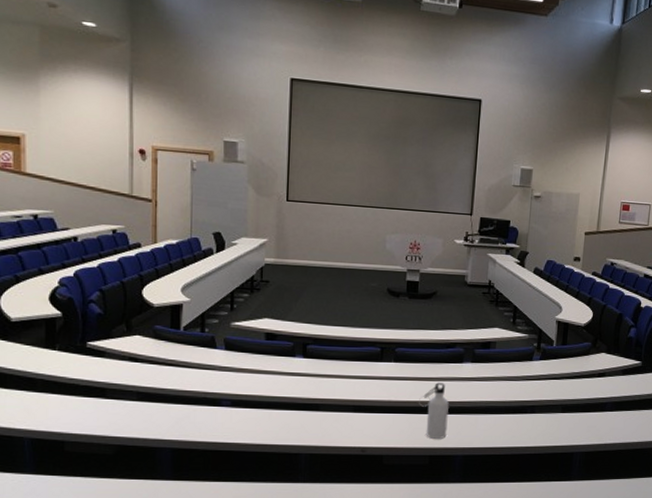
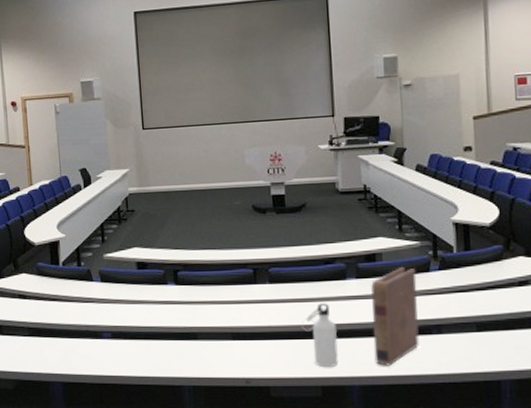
book: none [477,355,522,439] -> present [370,267,420,366]

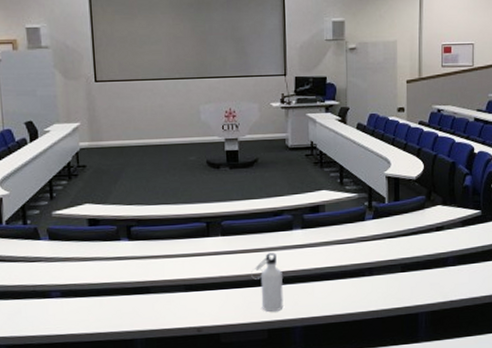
book: present [370,267,420,366] -> none [313,217,355,307]

